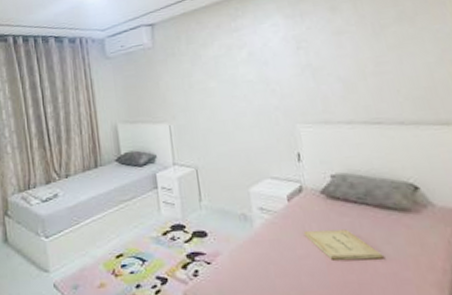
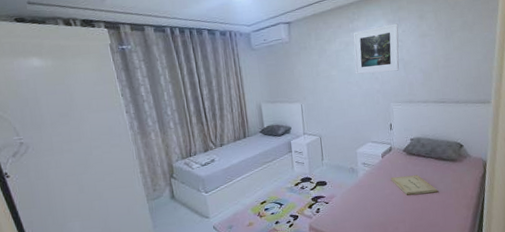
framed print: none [236,18,306,86] -> present [353,23,399,75]

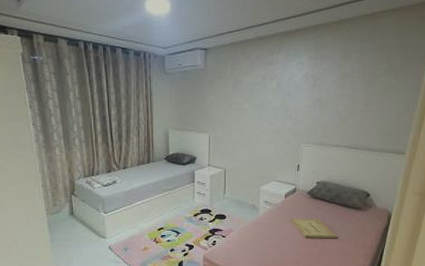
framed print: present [353,23,399,75] -> none [268,61,320,111]

